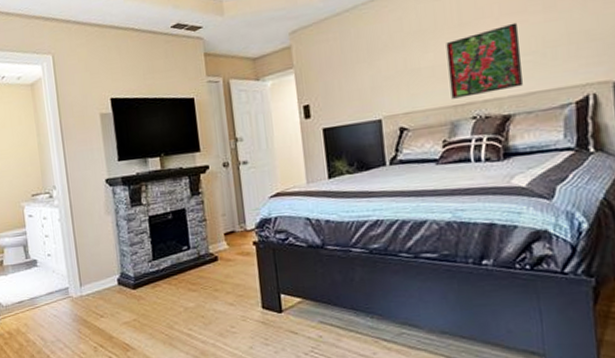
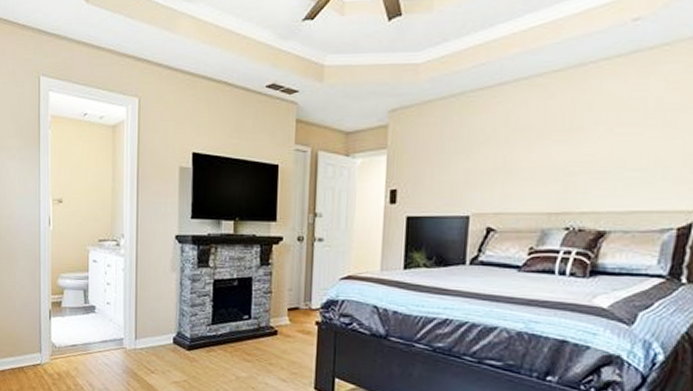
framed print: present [446,22,523,99] -> none [547,134,633,206]

